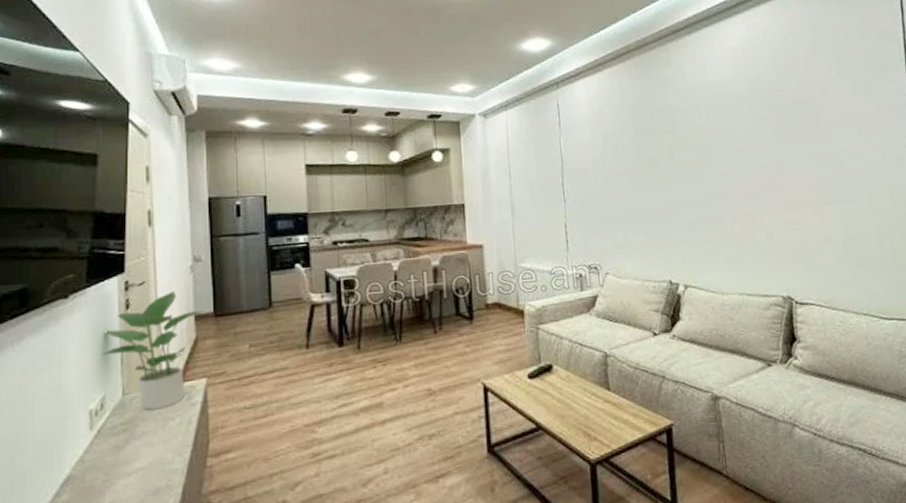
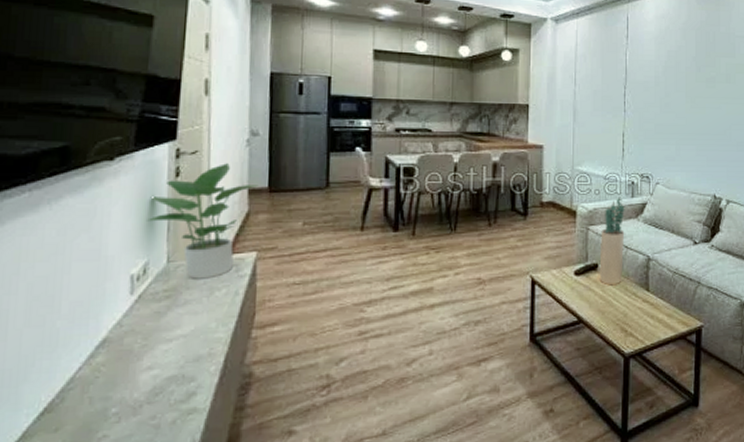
vase: none [551,291,580,387] -> present [599,196,625,286]

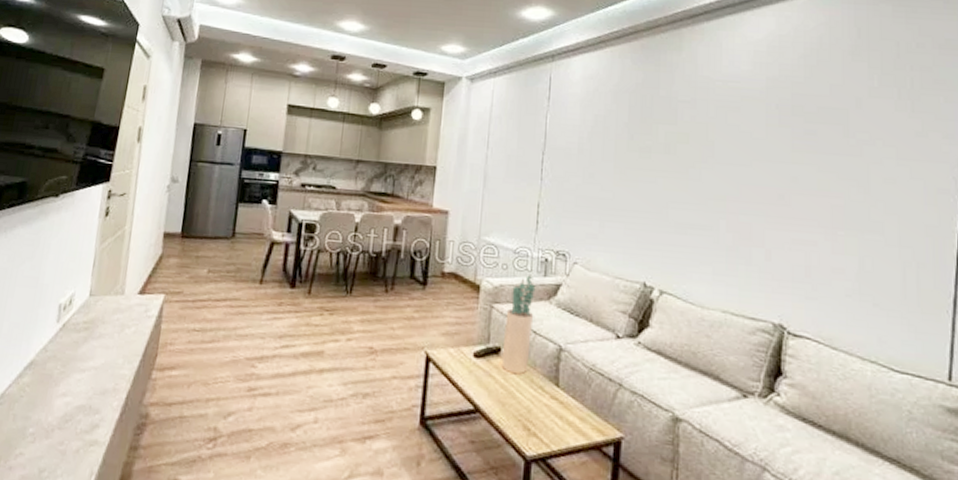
potted plant: present [147,163,258,279] -> none [78,207,173,316]

